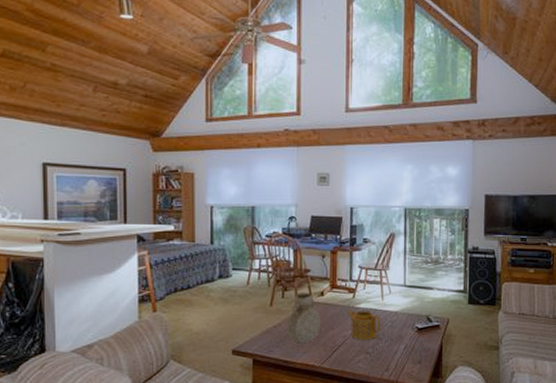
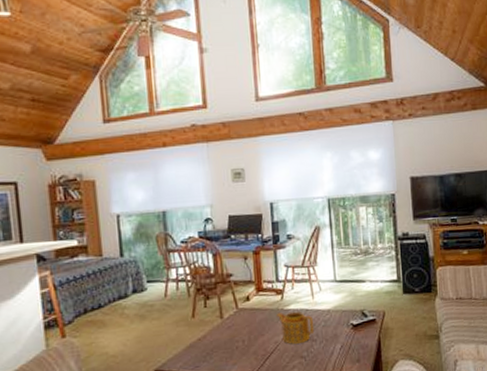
vase: present [287,293,320,344] -> none [212,299,249,355]

